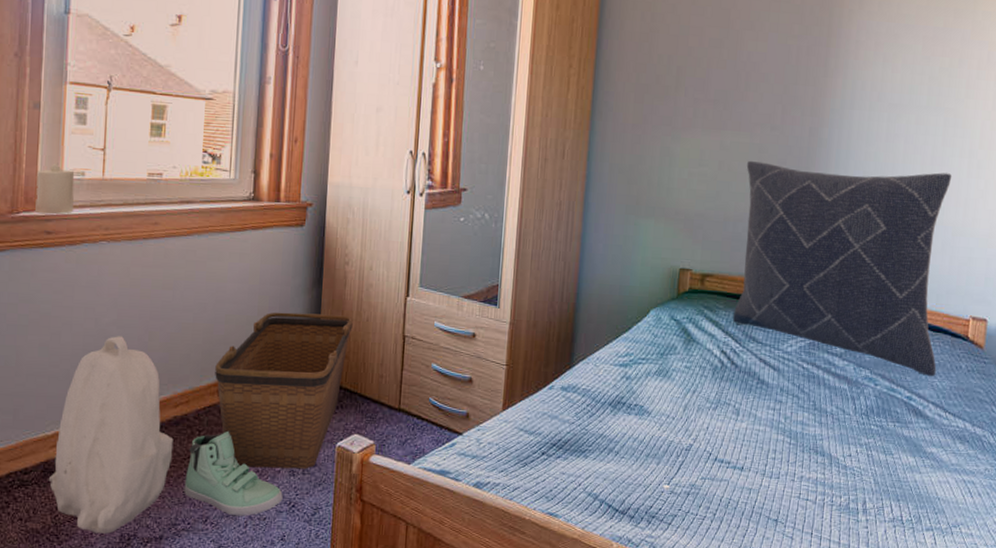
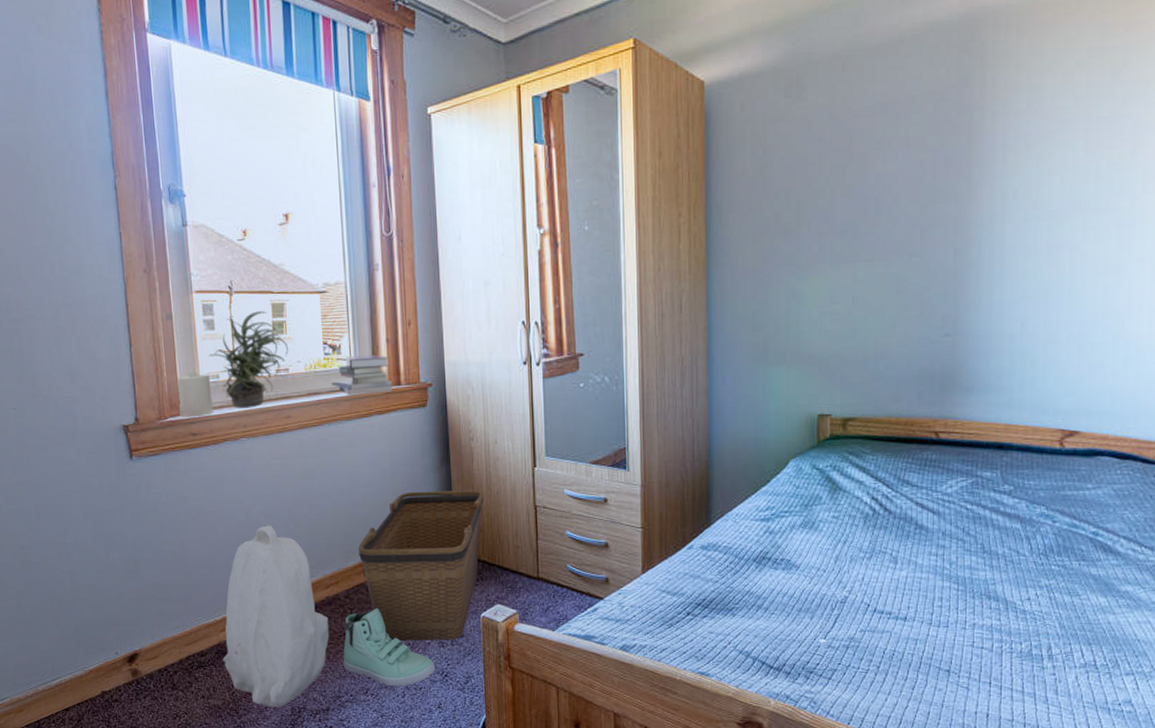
potted plant: none [76,110,166,211] -> present [209,311,289,409]
books: none [207,166,271,208] -> present [331,354,392,395]
pillow: present [732,160,952,376] -> none [881,281,1132,508]

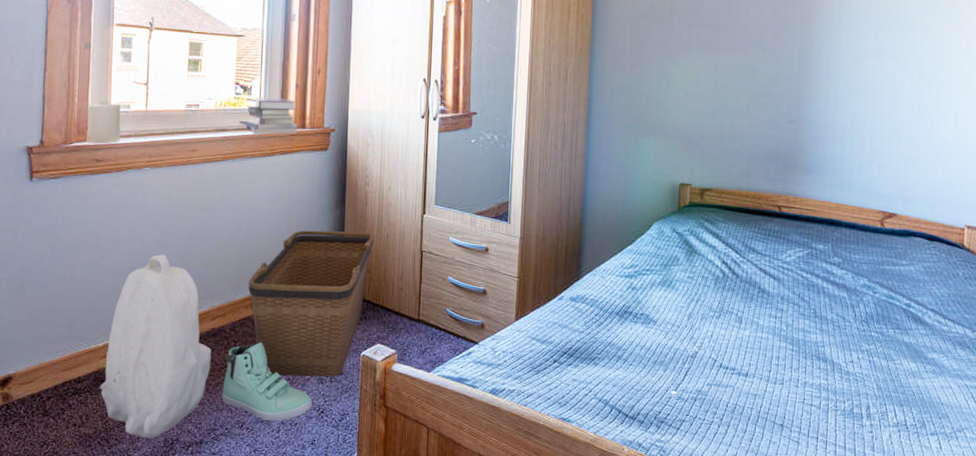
potted plant: present [209,311,289,409] -> none [122,48,202,139]

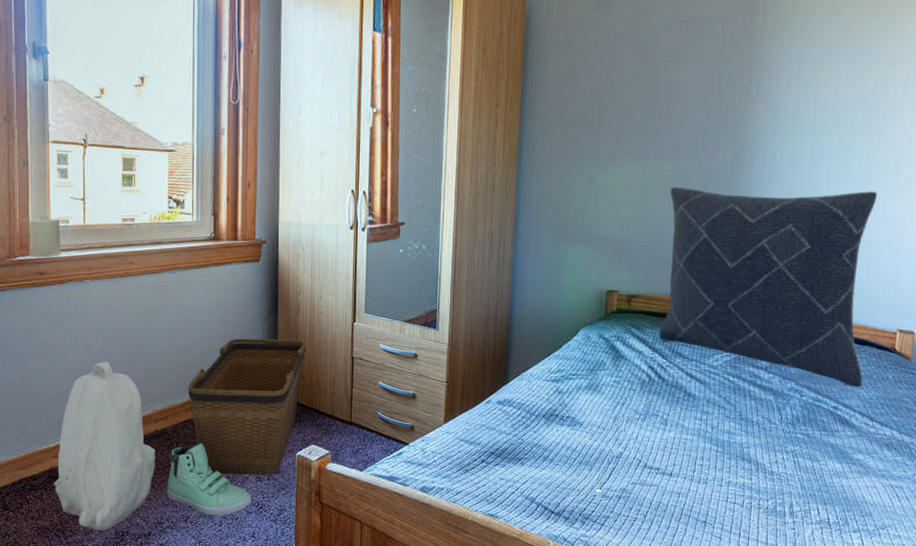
books: present [239,97,297,135] -> none [173,210,229,247]
pillow: none [732,80,941,284] -> present [658,186,878,387]

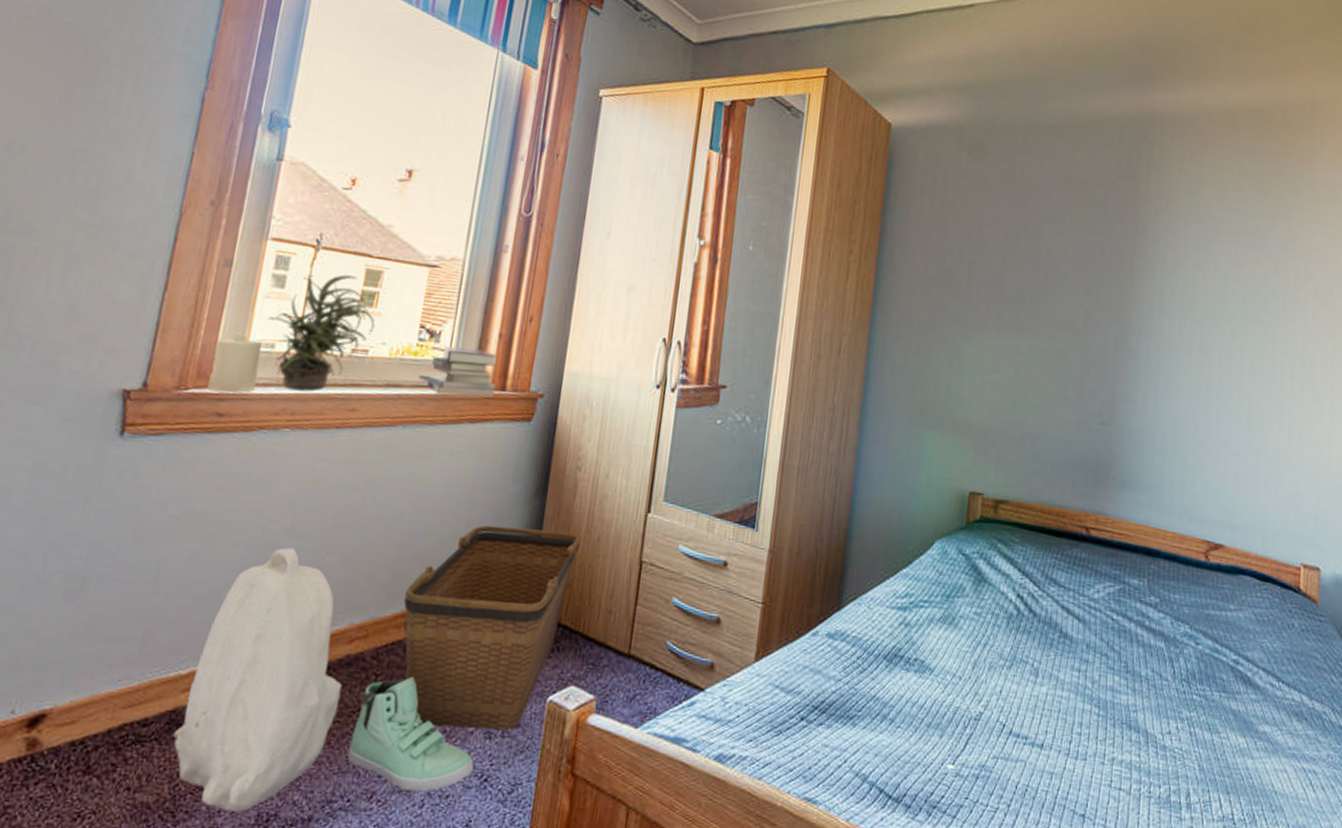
potted plant: none [60,164,136,253] -> present [268,274,375,392]
books: none [173,210,229,247] -> present [419,346,497,398]
pillow: present [658,186,878,387] -> none [1029,368,1273,635]

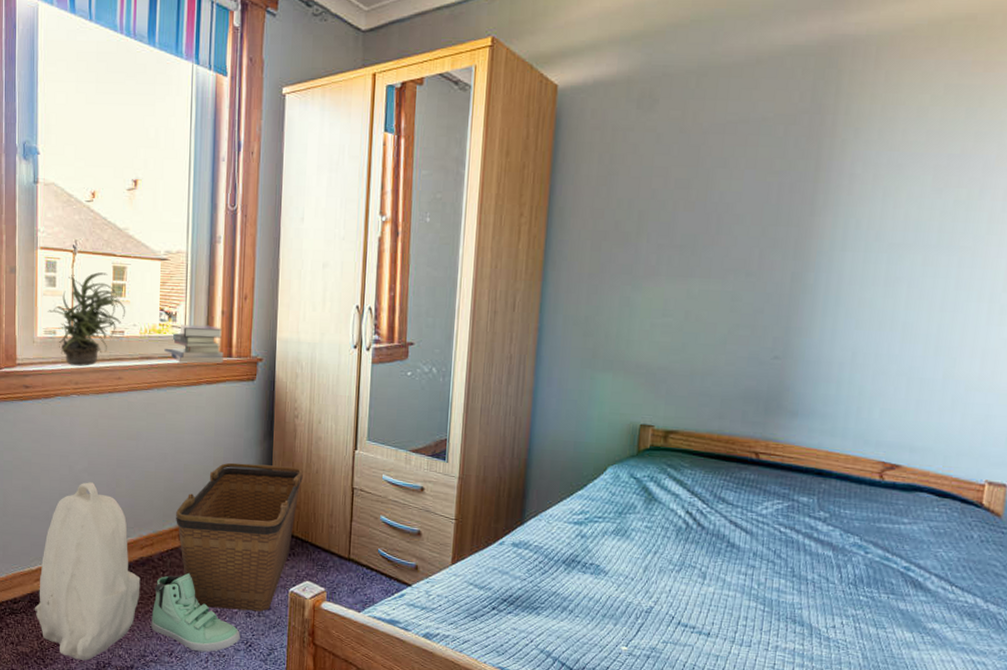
candle: present [208,331,262,394] -> none [15,322,48,371]

